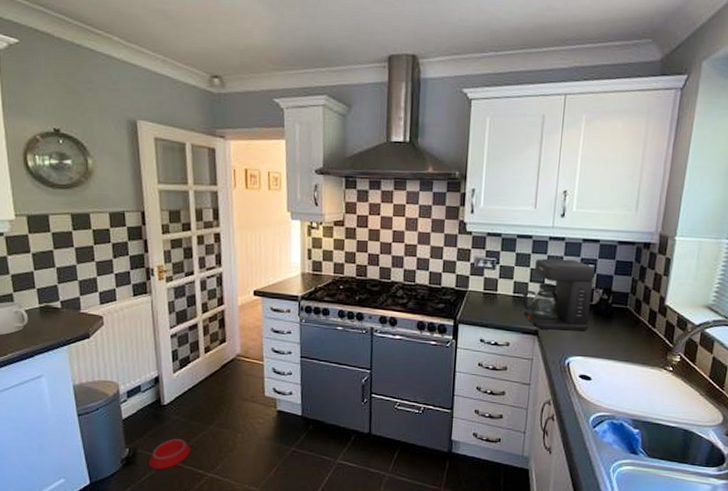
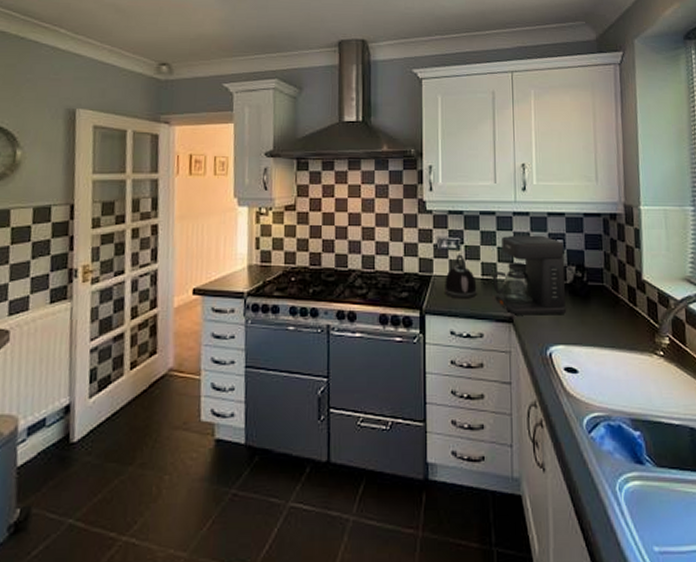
pet bowl: present [147,439,191,469] -> none [42,489,103,536]
kettle: none [477,273,509,313] -> present [443,254,478,299]

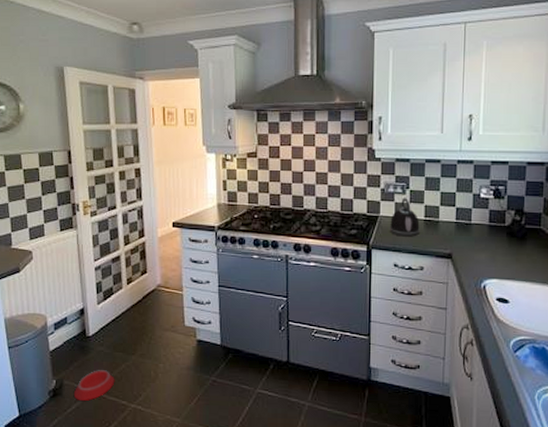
pet bowl: none [42,489,103,536] -> present [73,370,115,401]
coffee maker: present [492,235,567,315] -> none [434,181,505,253]

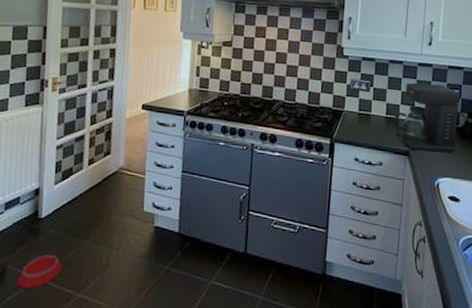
kettle: present [389,198,421,237] -> none [352,94,382,133]
coffee maker: none [434,181,505,253] -> present [394,82,460,152]

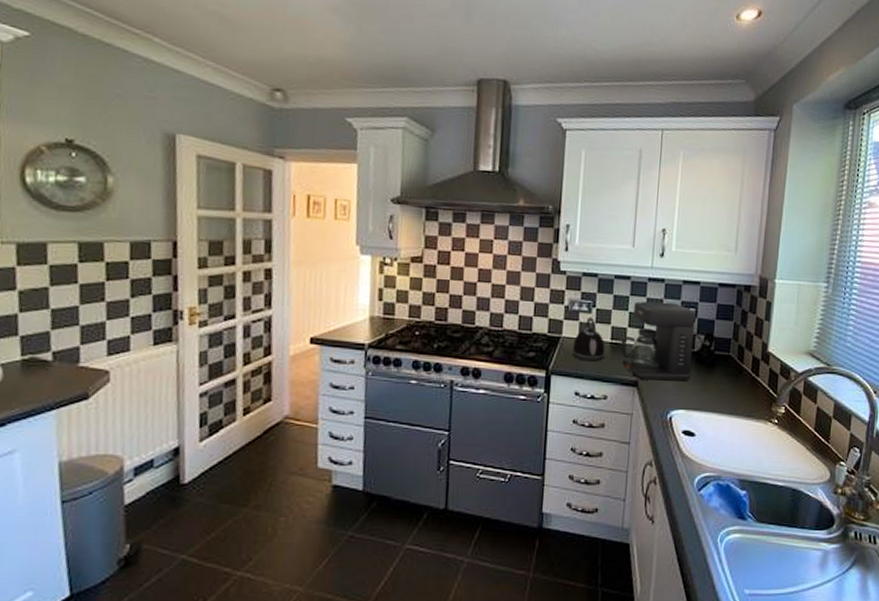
pet bowl: present [15,255,63,289] -> none [154,528,217,570]
kettle: none [352,94,382,133] -> present [571,317,606,362]

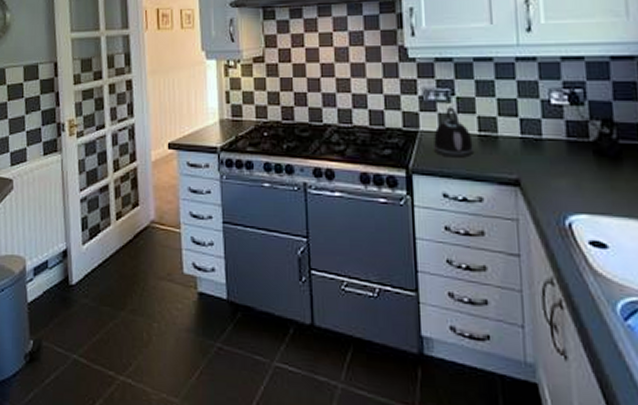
coffee maker: present [621,301,696,381] -> none [491,84,591,179]

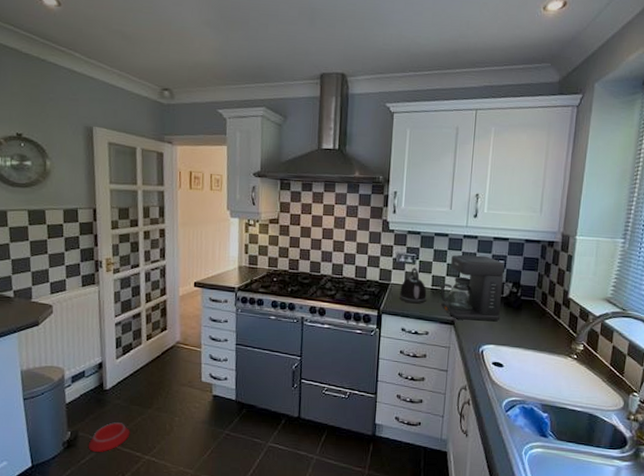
pet bowl: none [52,328,101,369] -> present [88,422,130,452]
coffee maker: none [491,84,591,179] -> present [440,254,505,321]

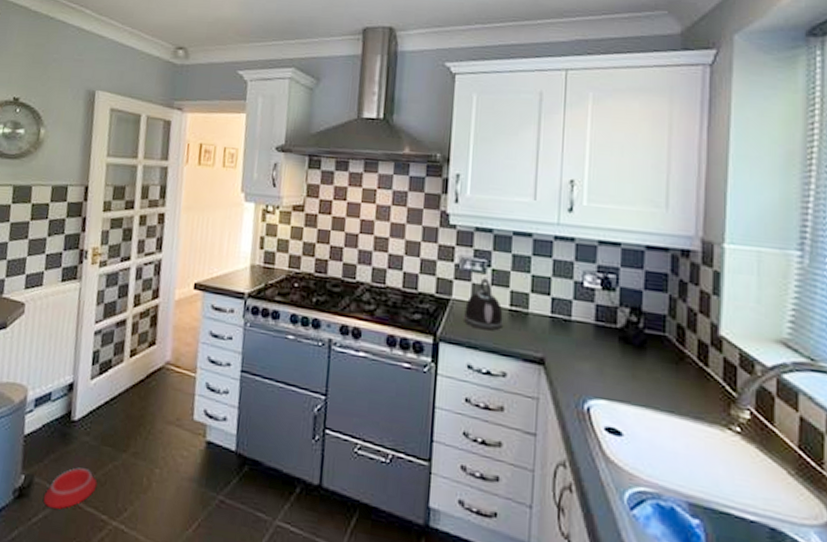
coffee maker: present [440,254,505,321] -> none [522,263,617,364]

